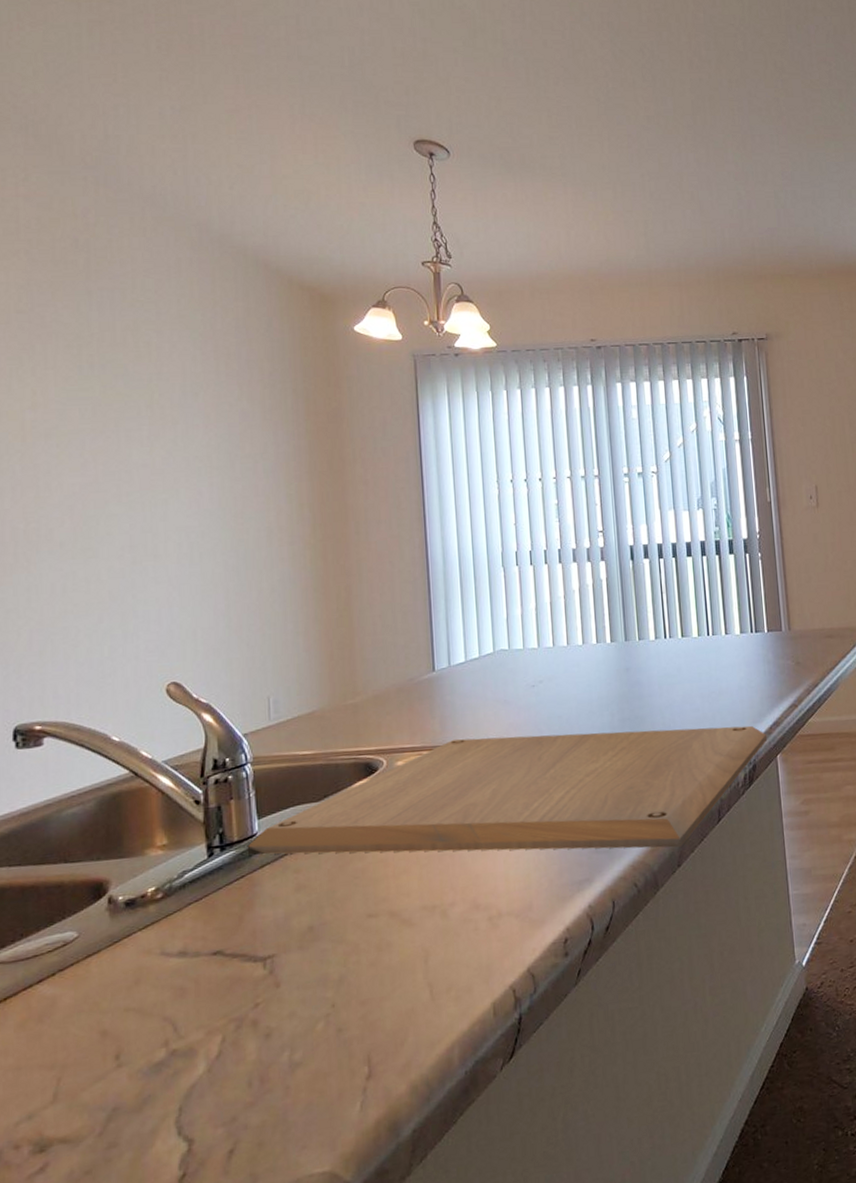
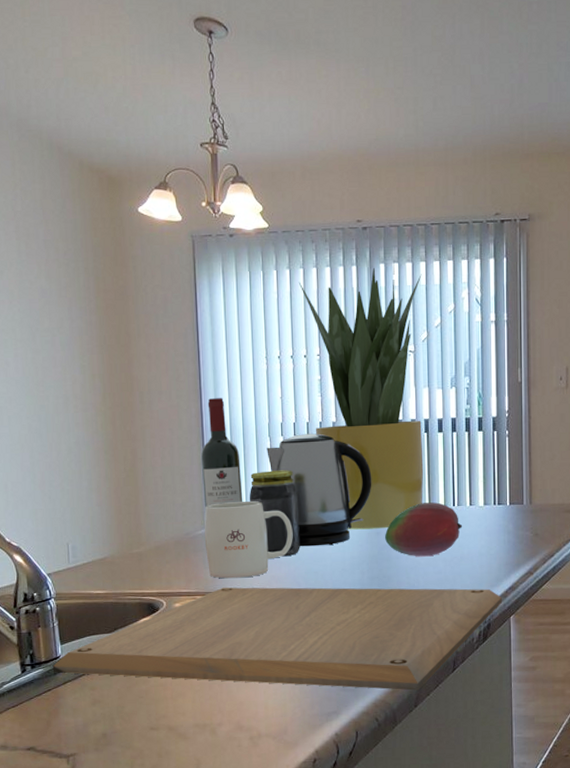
wine bottle: none [425,526,475,650] -> present [200,398,243,509]
mug: none [430,638,533,730] -> present [204,500,293,579]
jar: none [481,602,541,701] -> present [249,470,300,557]
kettle: none [500,561,619,689] -> present [267,433,372,547]
planter: none [530,380,675,666] -> present [298,261,424,530]
fruit: none [635,632,719,693] -> present [385,502,463,557]

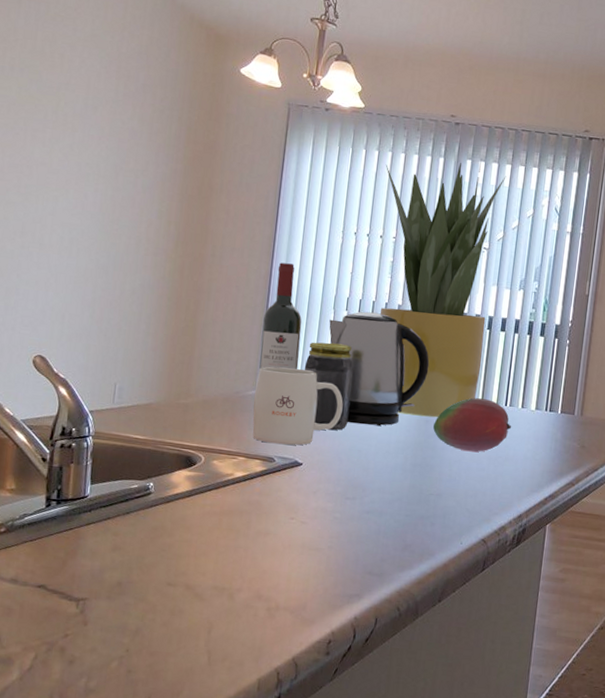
chopping board: present [52,587,502,691] -> none [78,451,541,585]

